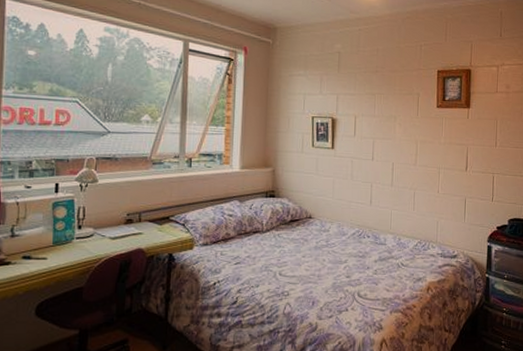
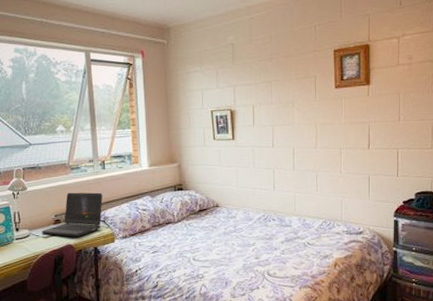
laptop computer: none [108,189,185,240] -> present [41,192,103,237]

